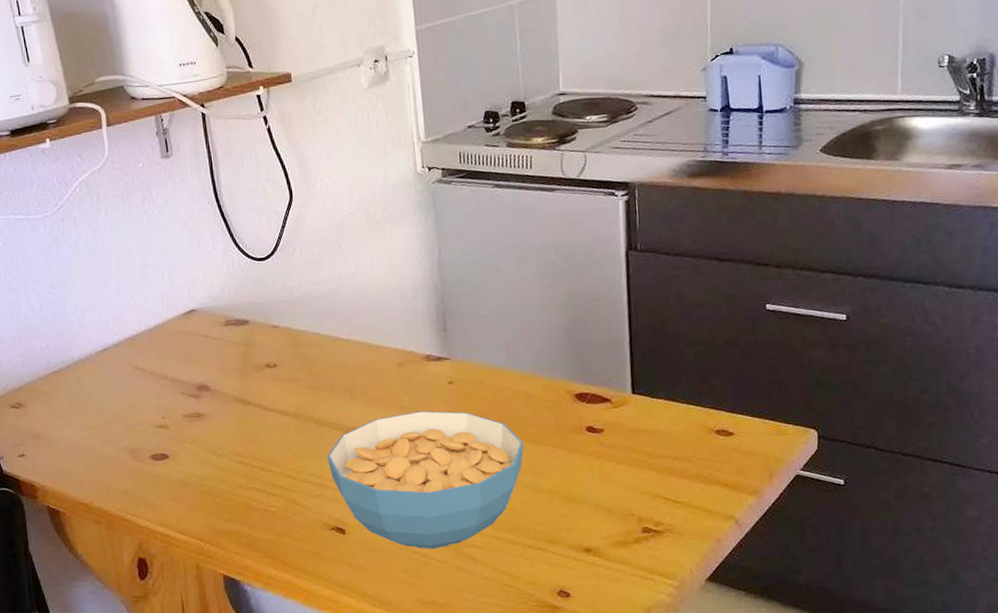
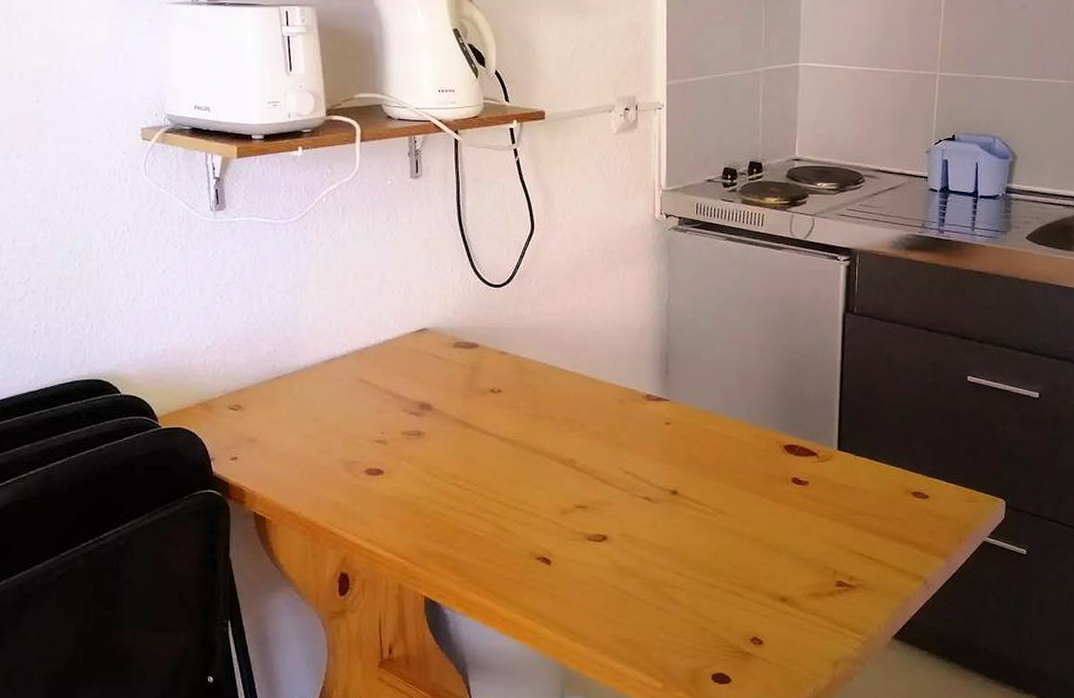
cereal bowl: present [326,411,524,549] -> none [540,449,732,586]

